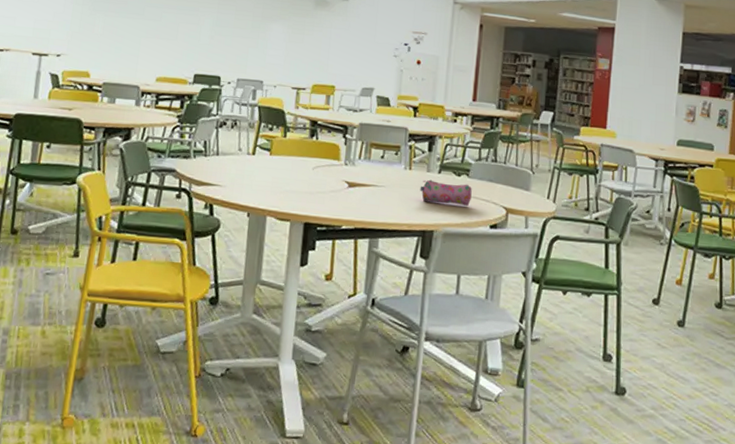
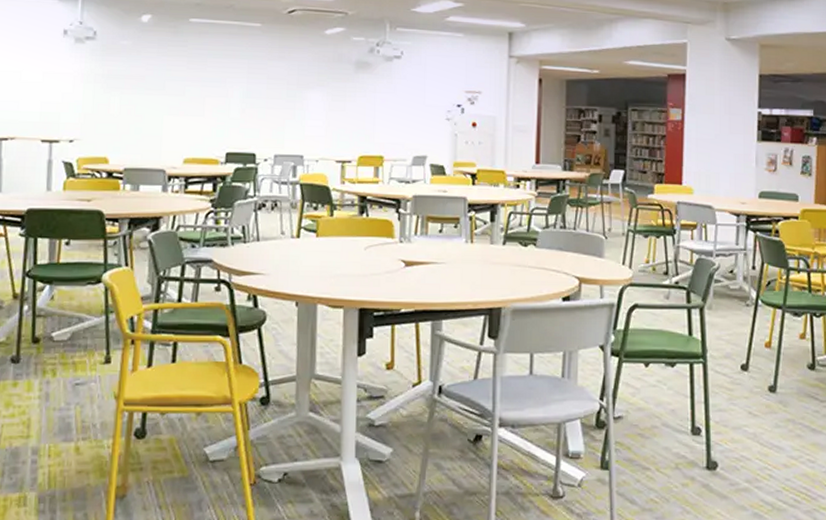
pencil case: present [420,179,472,206] -> none [483,252,540,278]

